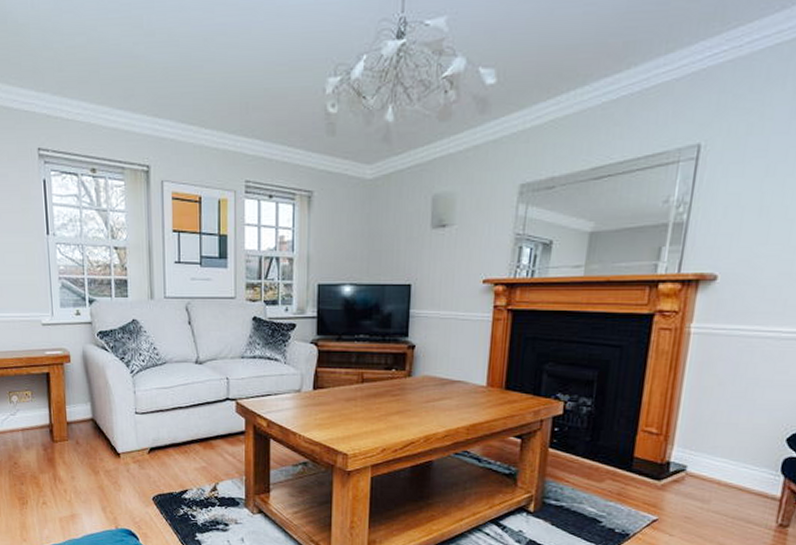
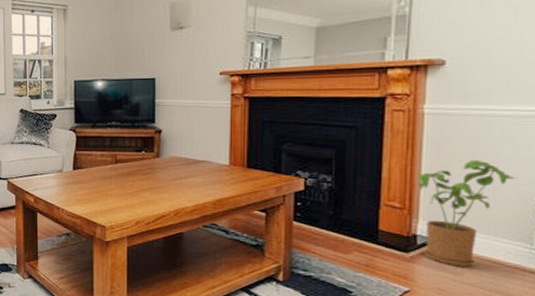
house plant: none [675,383,772,495] -> present [418,159,517,267]

